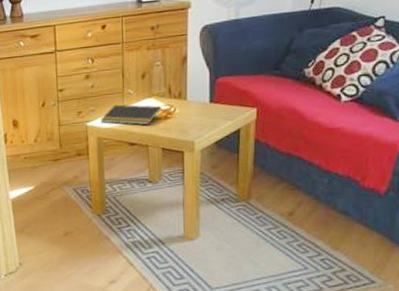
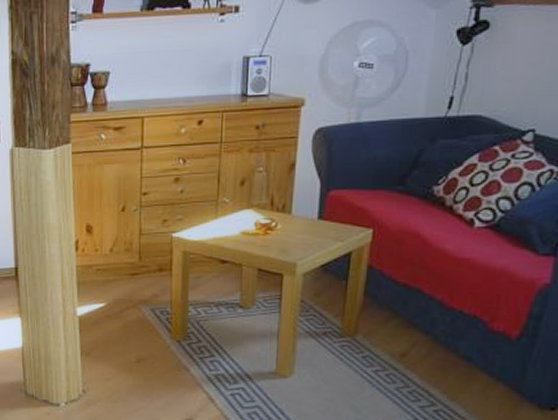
notepad: present [100,104,162,125] -> none [188,214,262,241]

